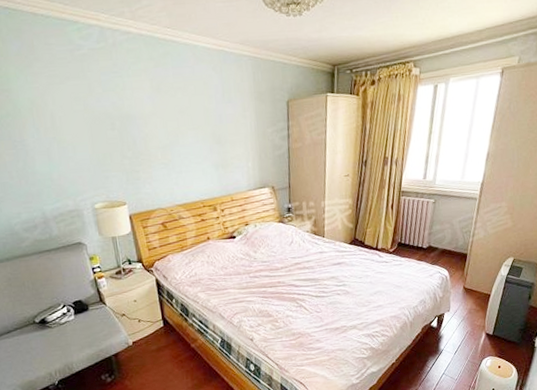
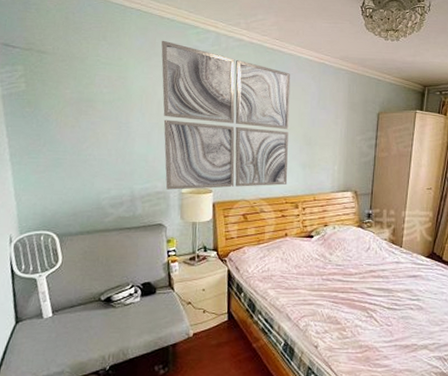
wall art: none [40,41,203,207] -> present [161,40,291,190]

